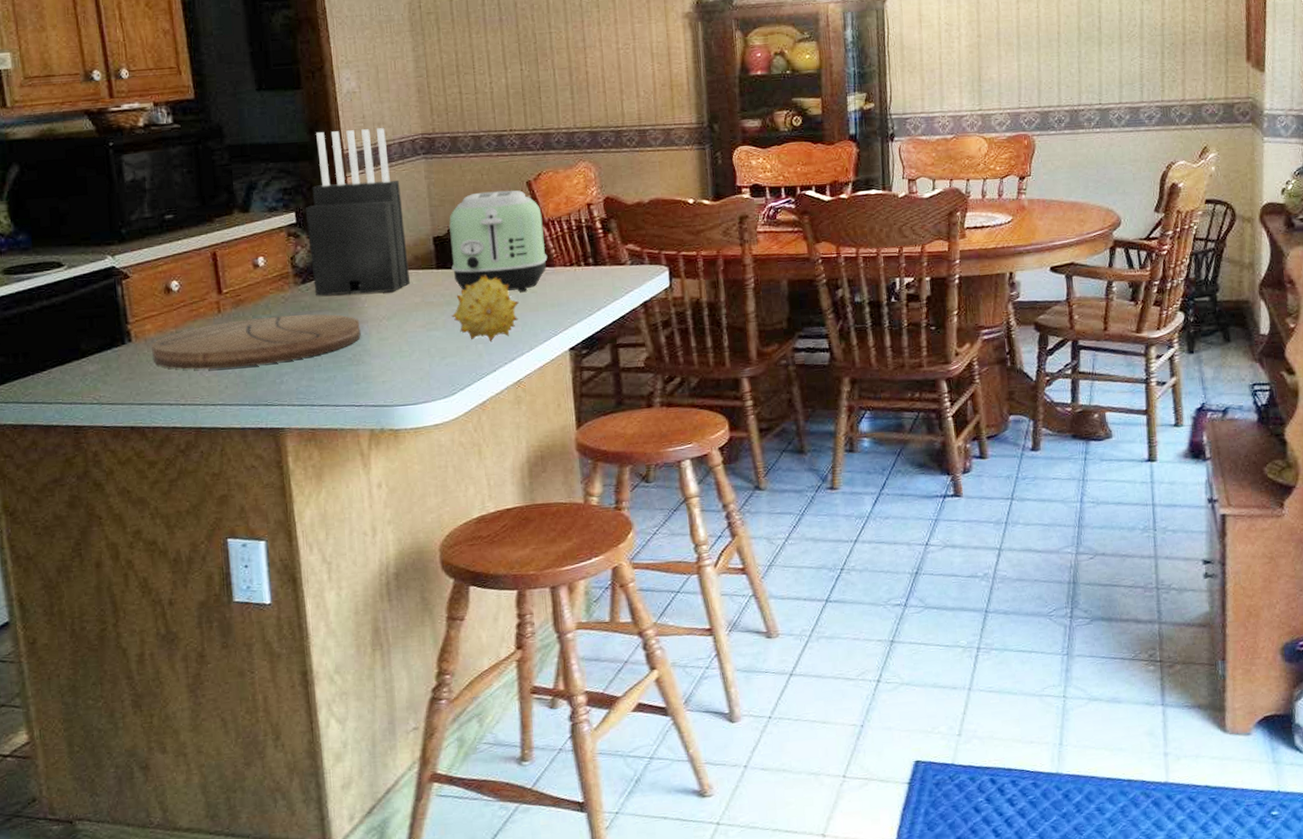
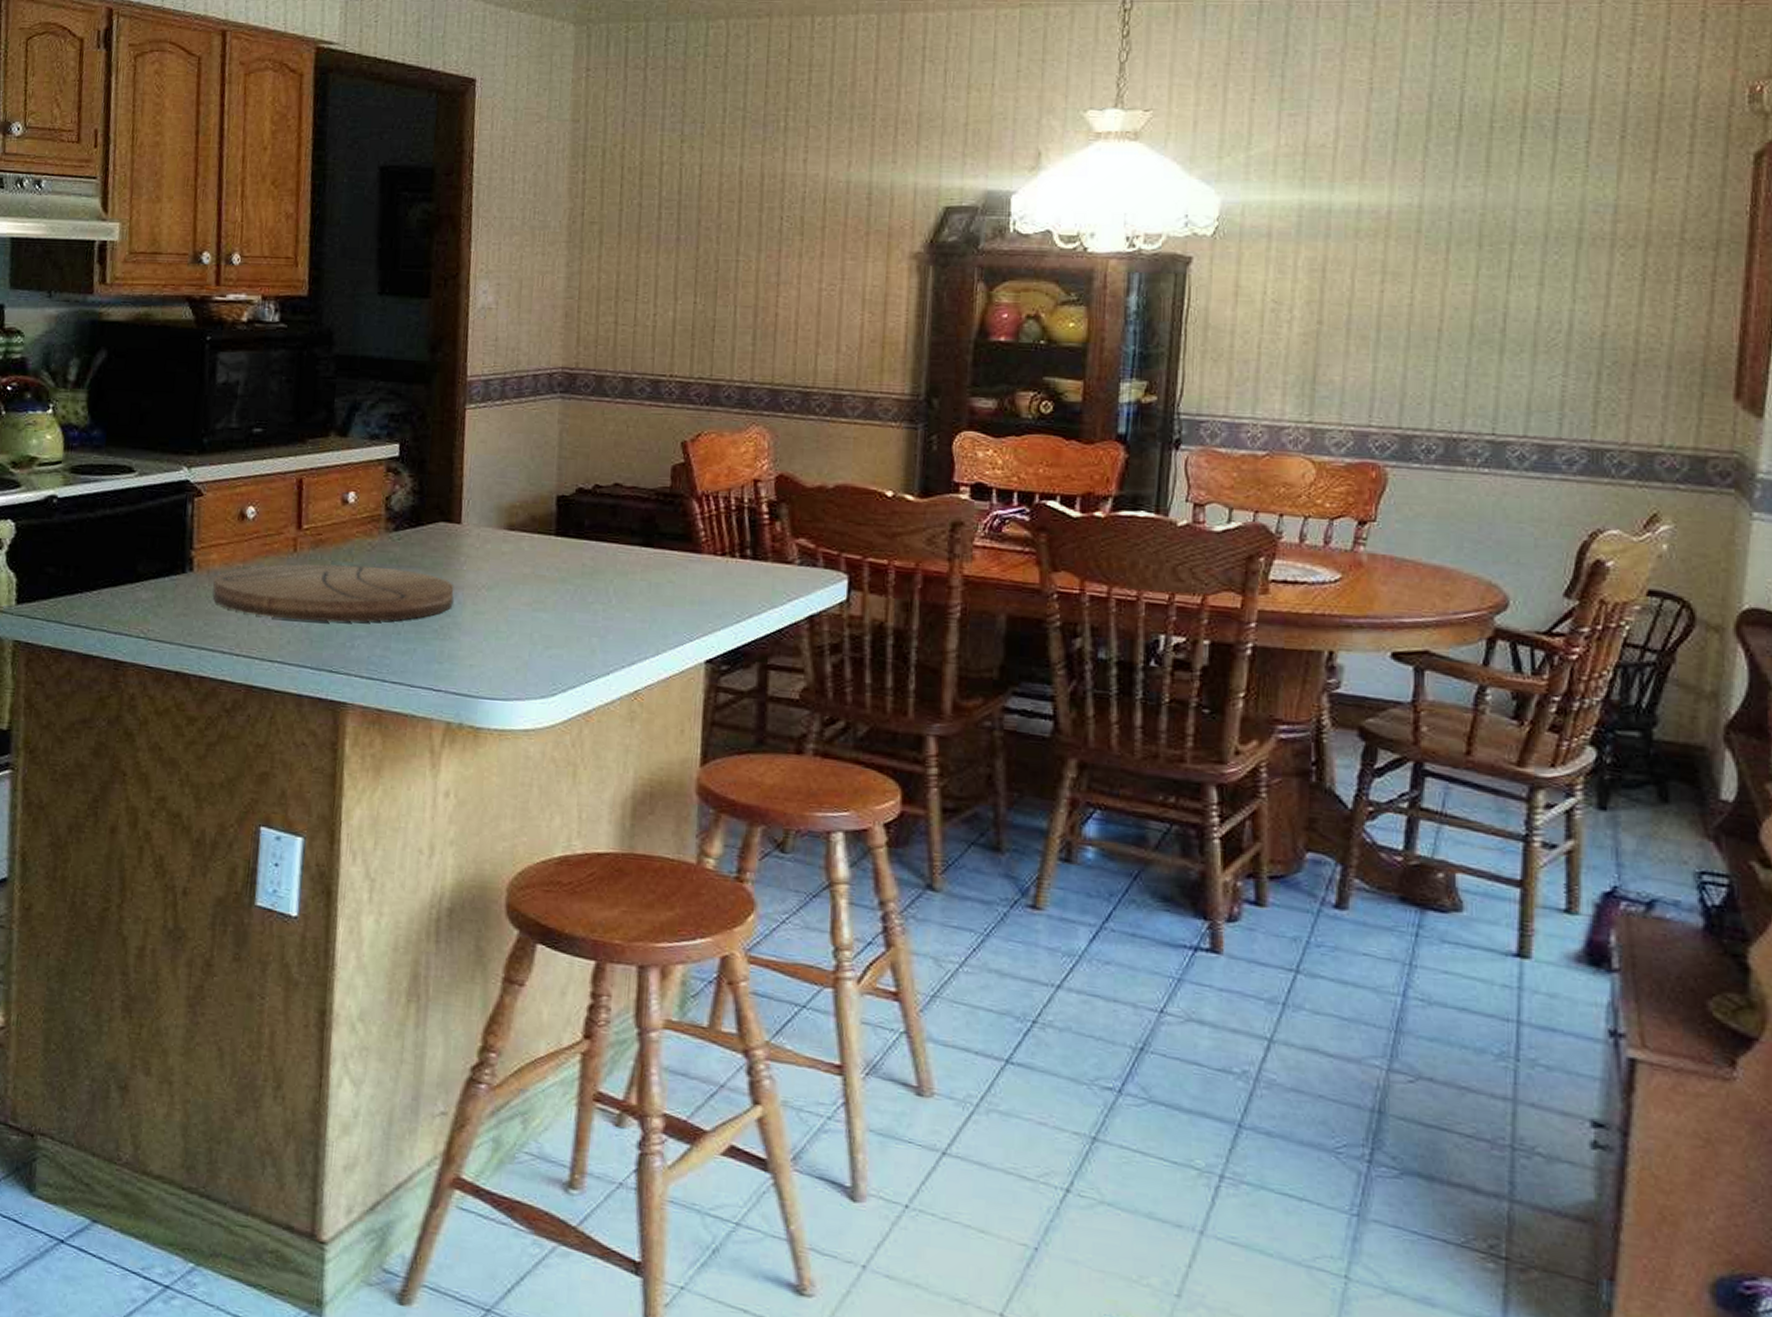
knife block: present [305,128,410,296] -> none [407,352,527,556]
toaster: present [449,190,548,292] -> none [573,448,695,580]
fruit: present [451,275,519,341] -> none [565,551,651,636]

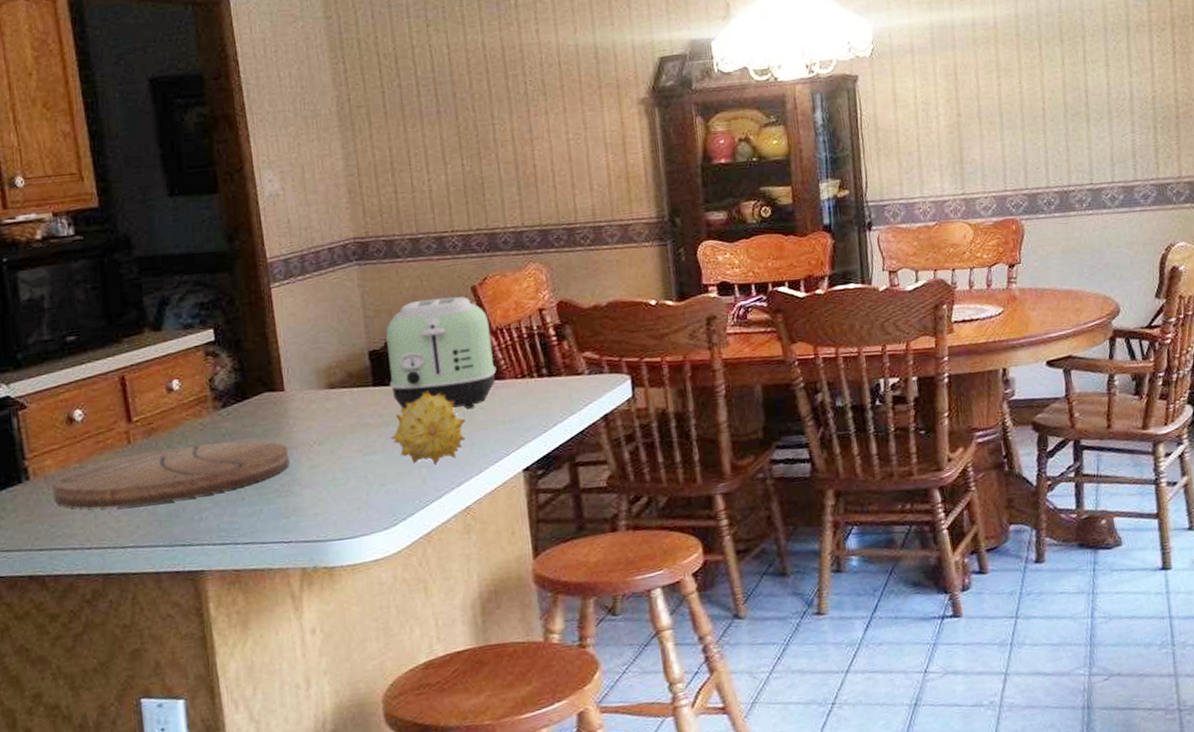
fruit: none [565,551,651,636] -> present [391,391,466,465]
toaster: none [573,448,695,580] -> present [386,296,497,409]

